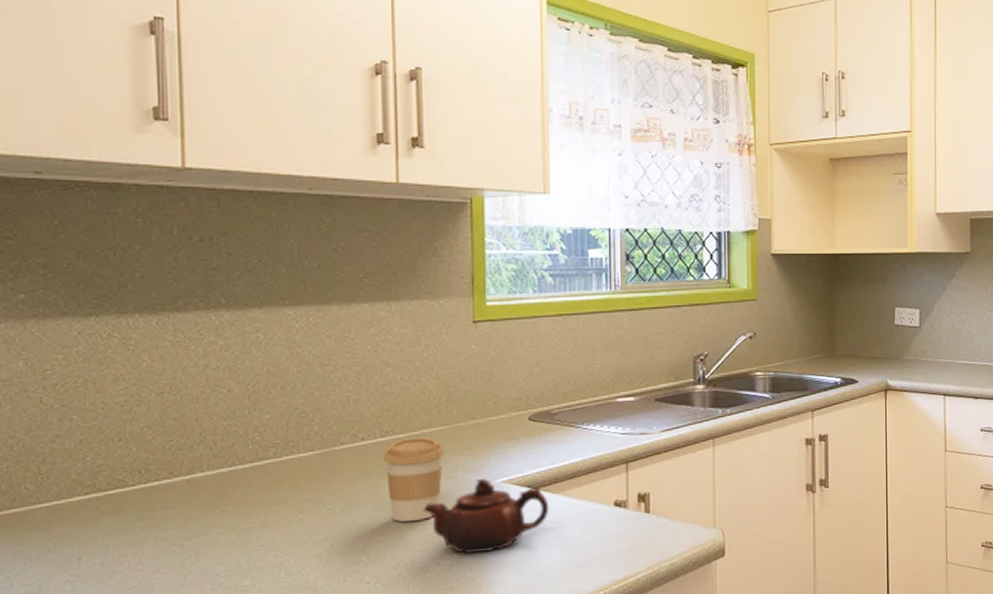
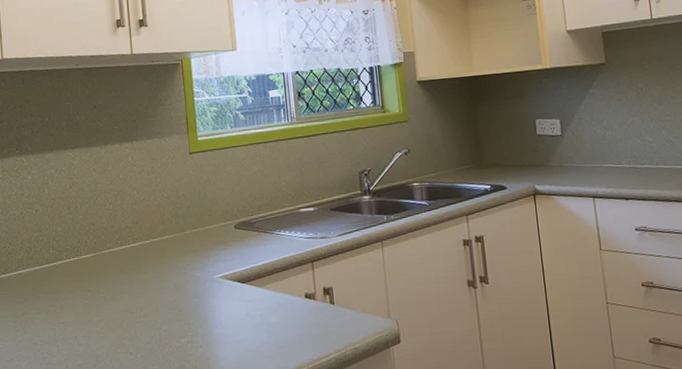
coffee cup: present [383,437,444,522] -> none [135,243,177,308]
teapot: present [423,479,550,554] -> none [165,275,256,334]

